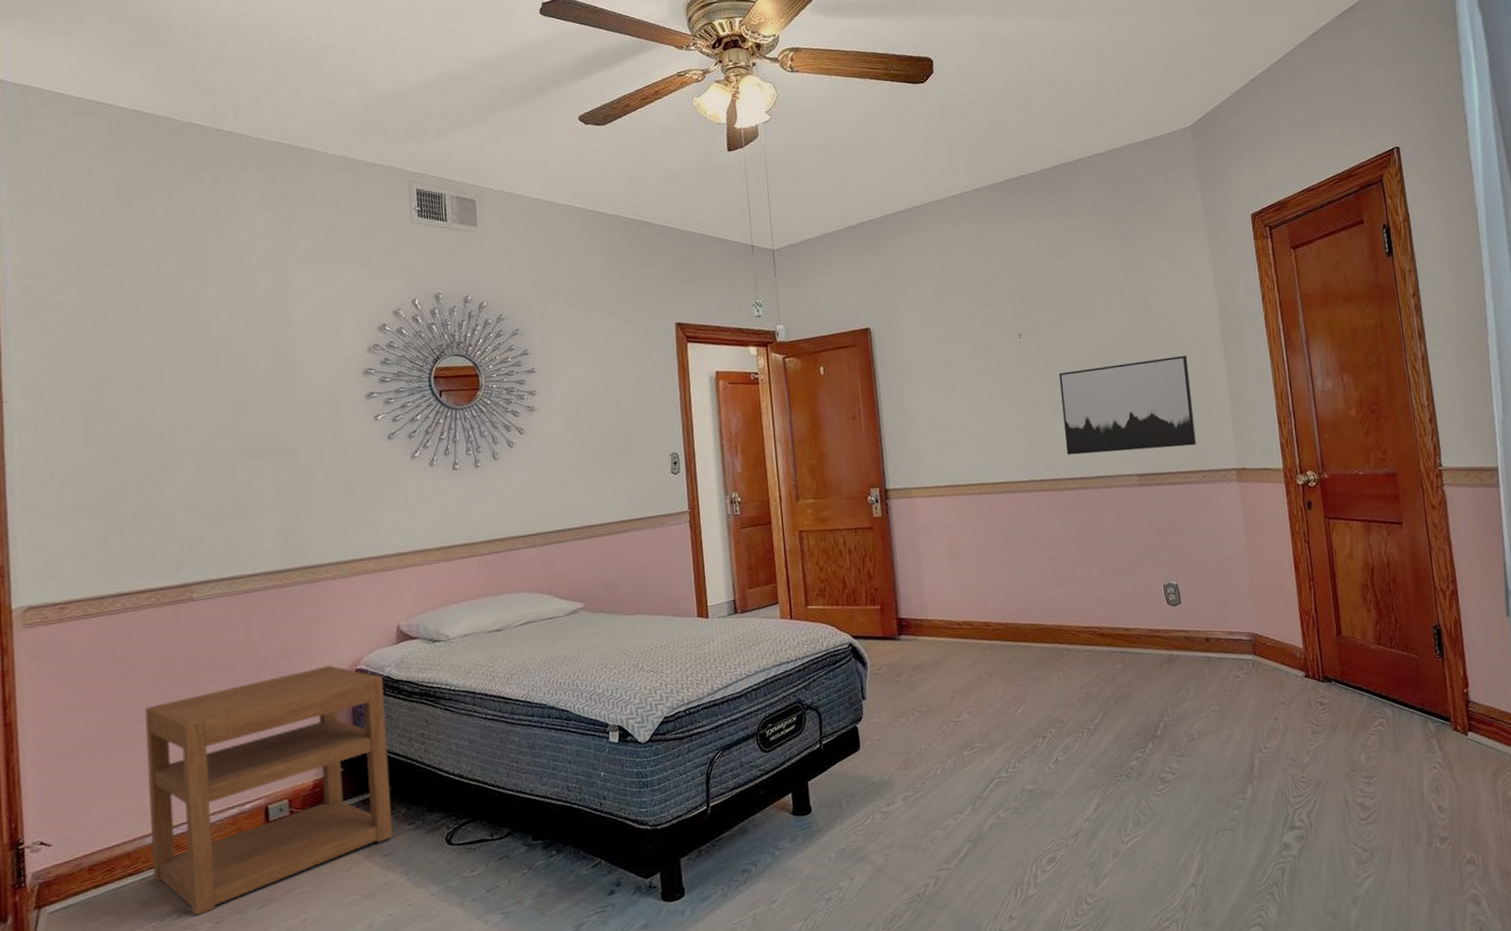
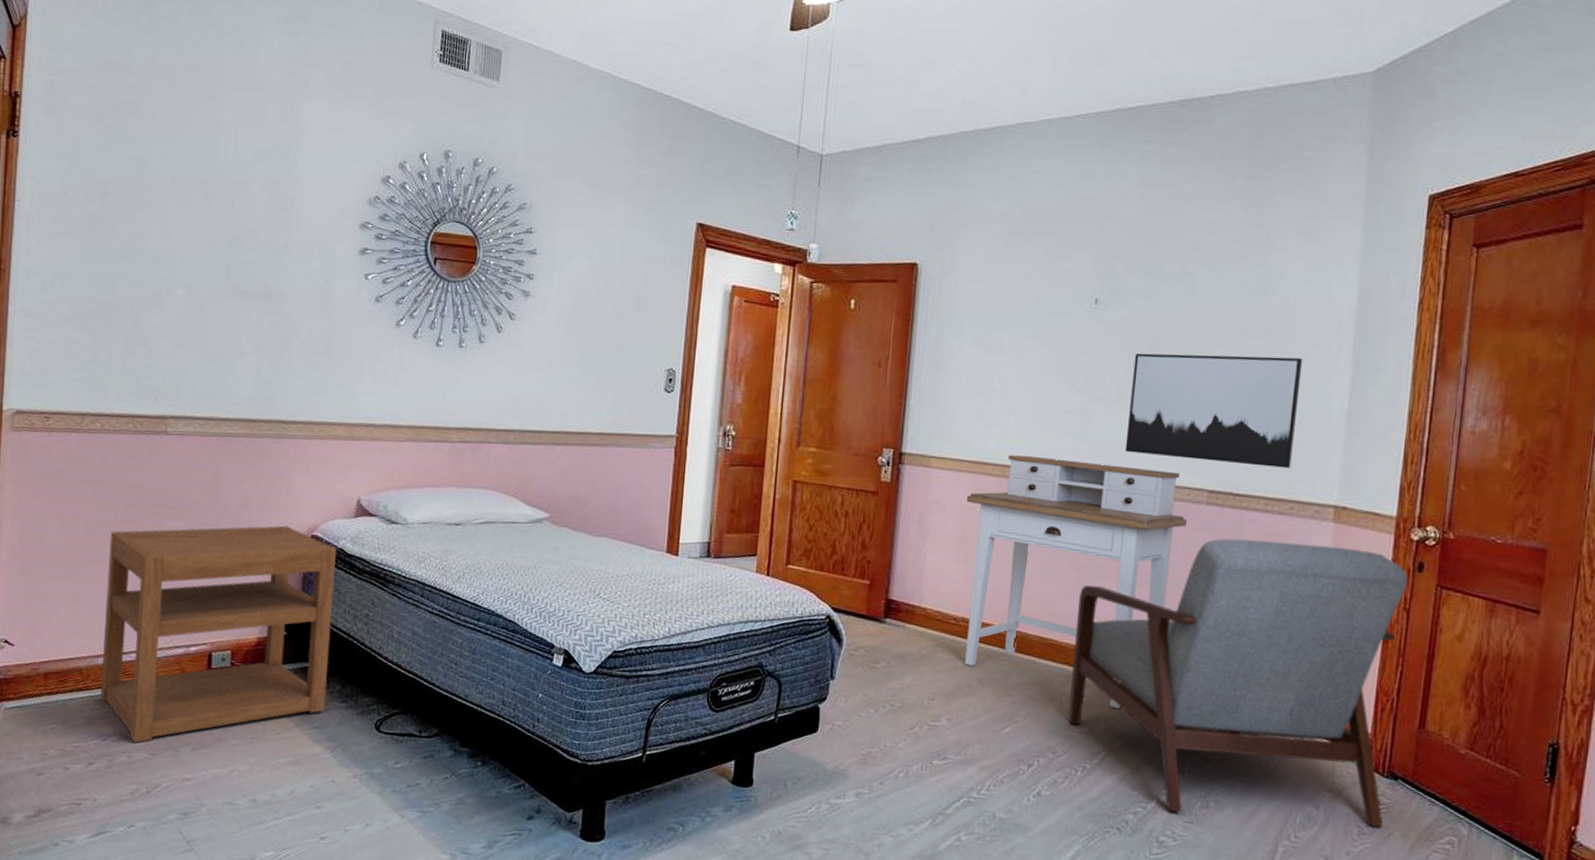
desk: none [948,464,1127,673] -> present [965,455,1187,710]
chair: none [1055,500,1330,750] -> present [1068,538,1408,828]

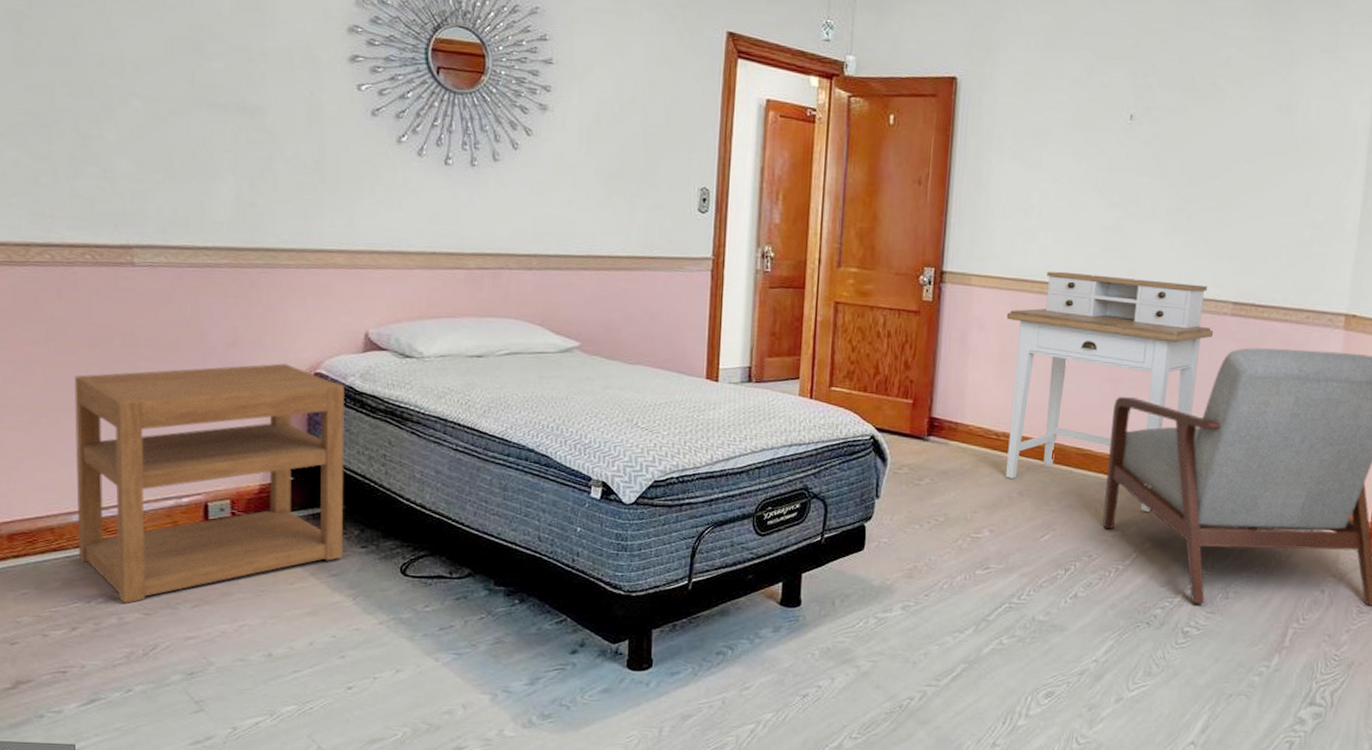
wall art: present [1124,353,1303,469] -> none [1157,169,1321,280]

